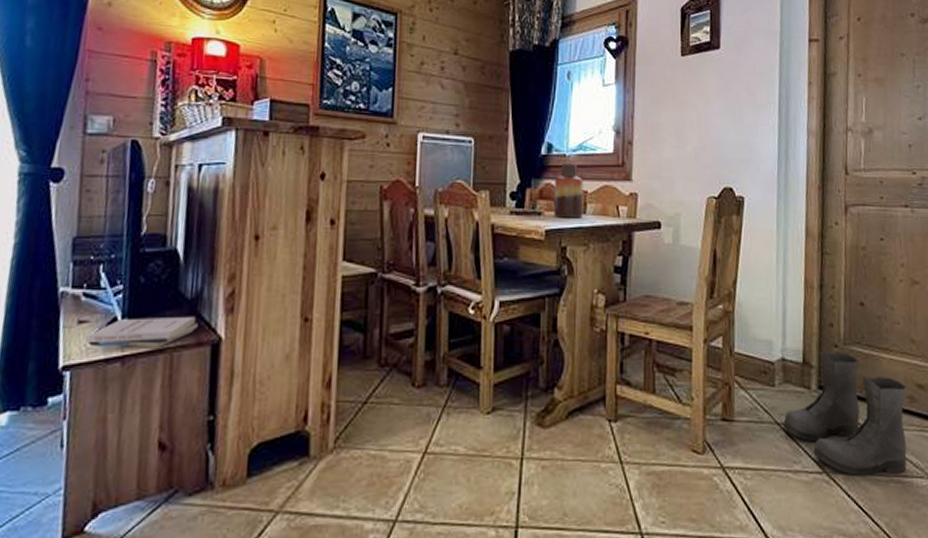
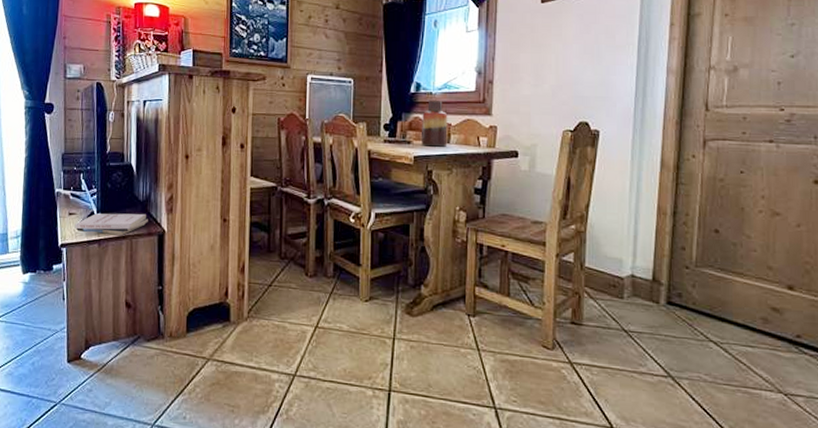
boot: present [783,351,907,477] -> none [630,271,761,386]

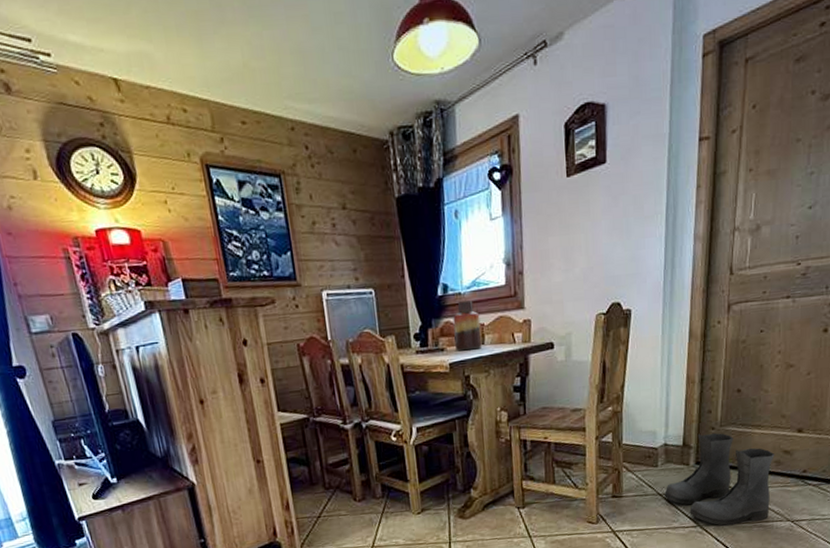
books: present [74,213,148,235] -> none [88,469,173,500]
boot: none [630,271,761,386] -> present [664,432,774,526]

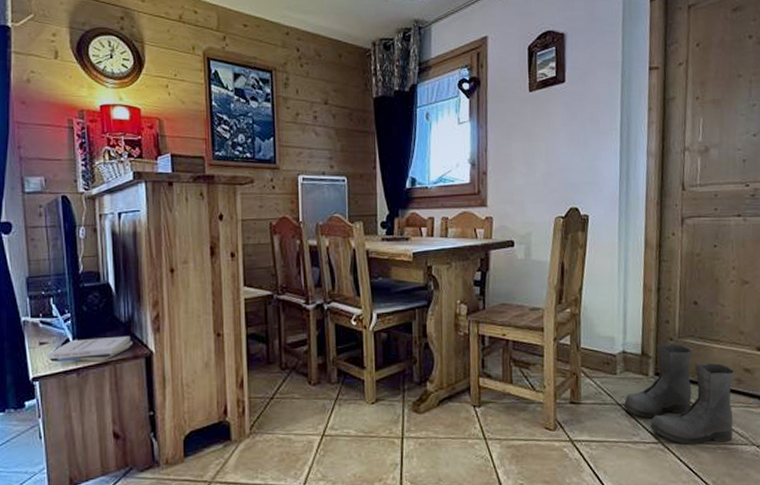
books: none [88,469,173,500] -> present [47,335,133,362]
vase: present [453,300,482,351] -> none [419,195,445,242]

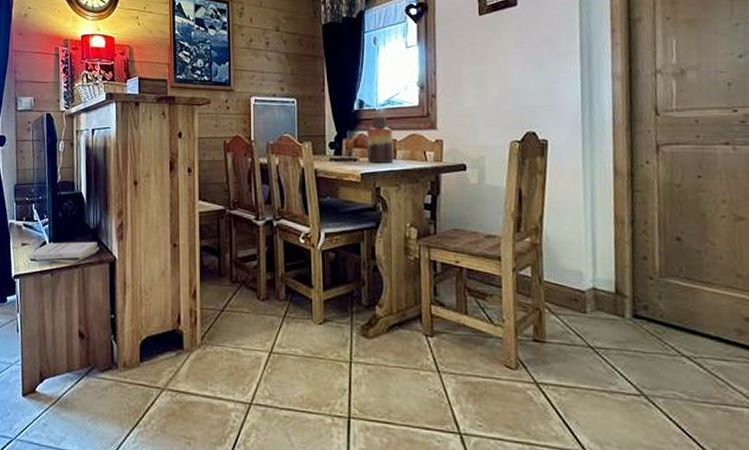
vase: none [419,195,445,242] -> present [367,117,394,163]
boot: present [624,344,735,445] -> none [596,283,736,403]

